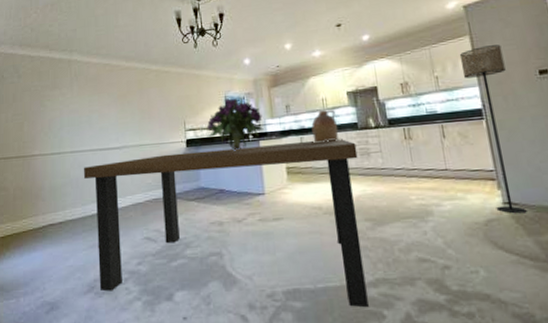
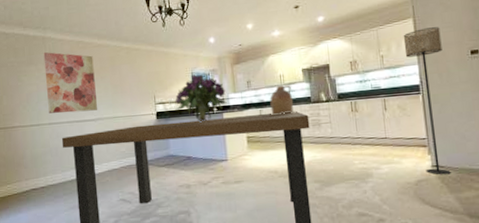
wall art: none [68,75,124,141] -> present [43,51,98,114]

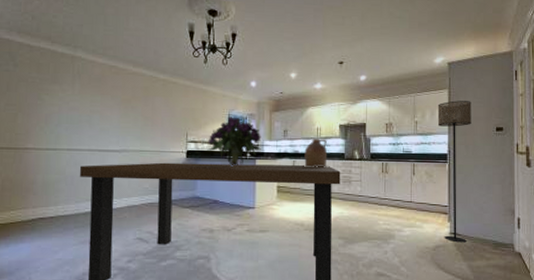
wall art: present [43,51,98,114] -> none [69,71,126,141]

